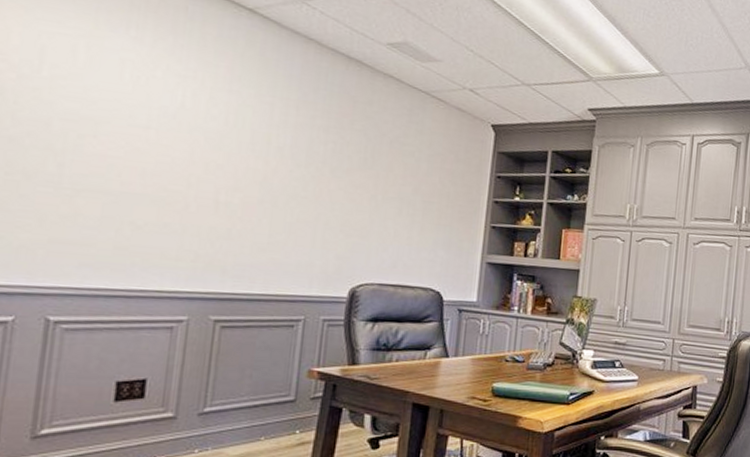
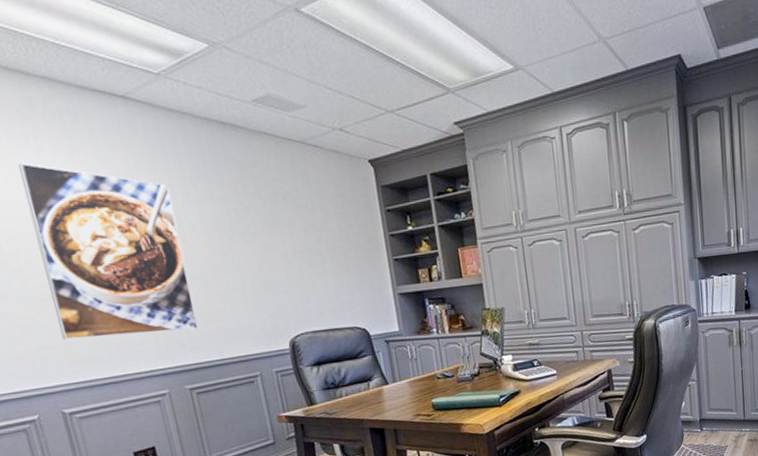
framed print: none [81,47,268,257] -> present [18,163,198,340]

